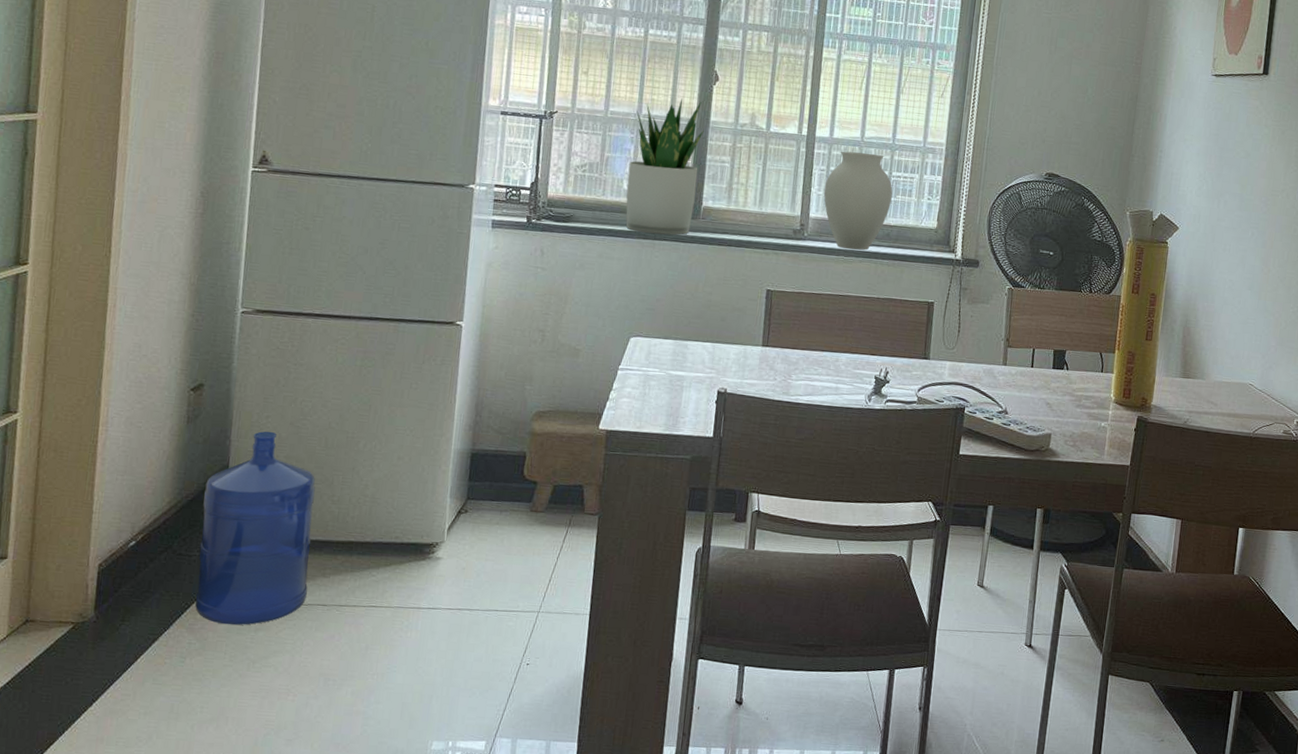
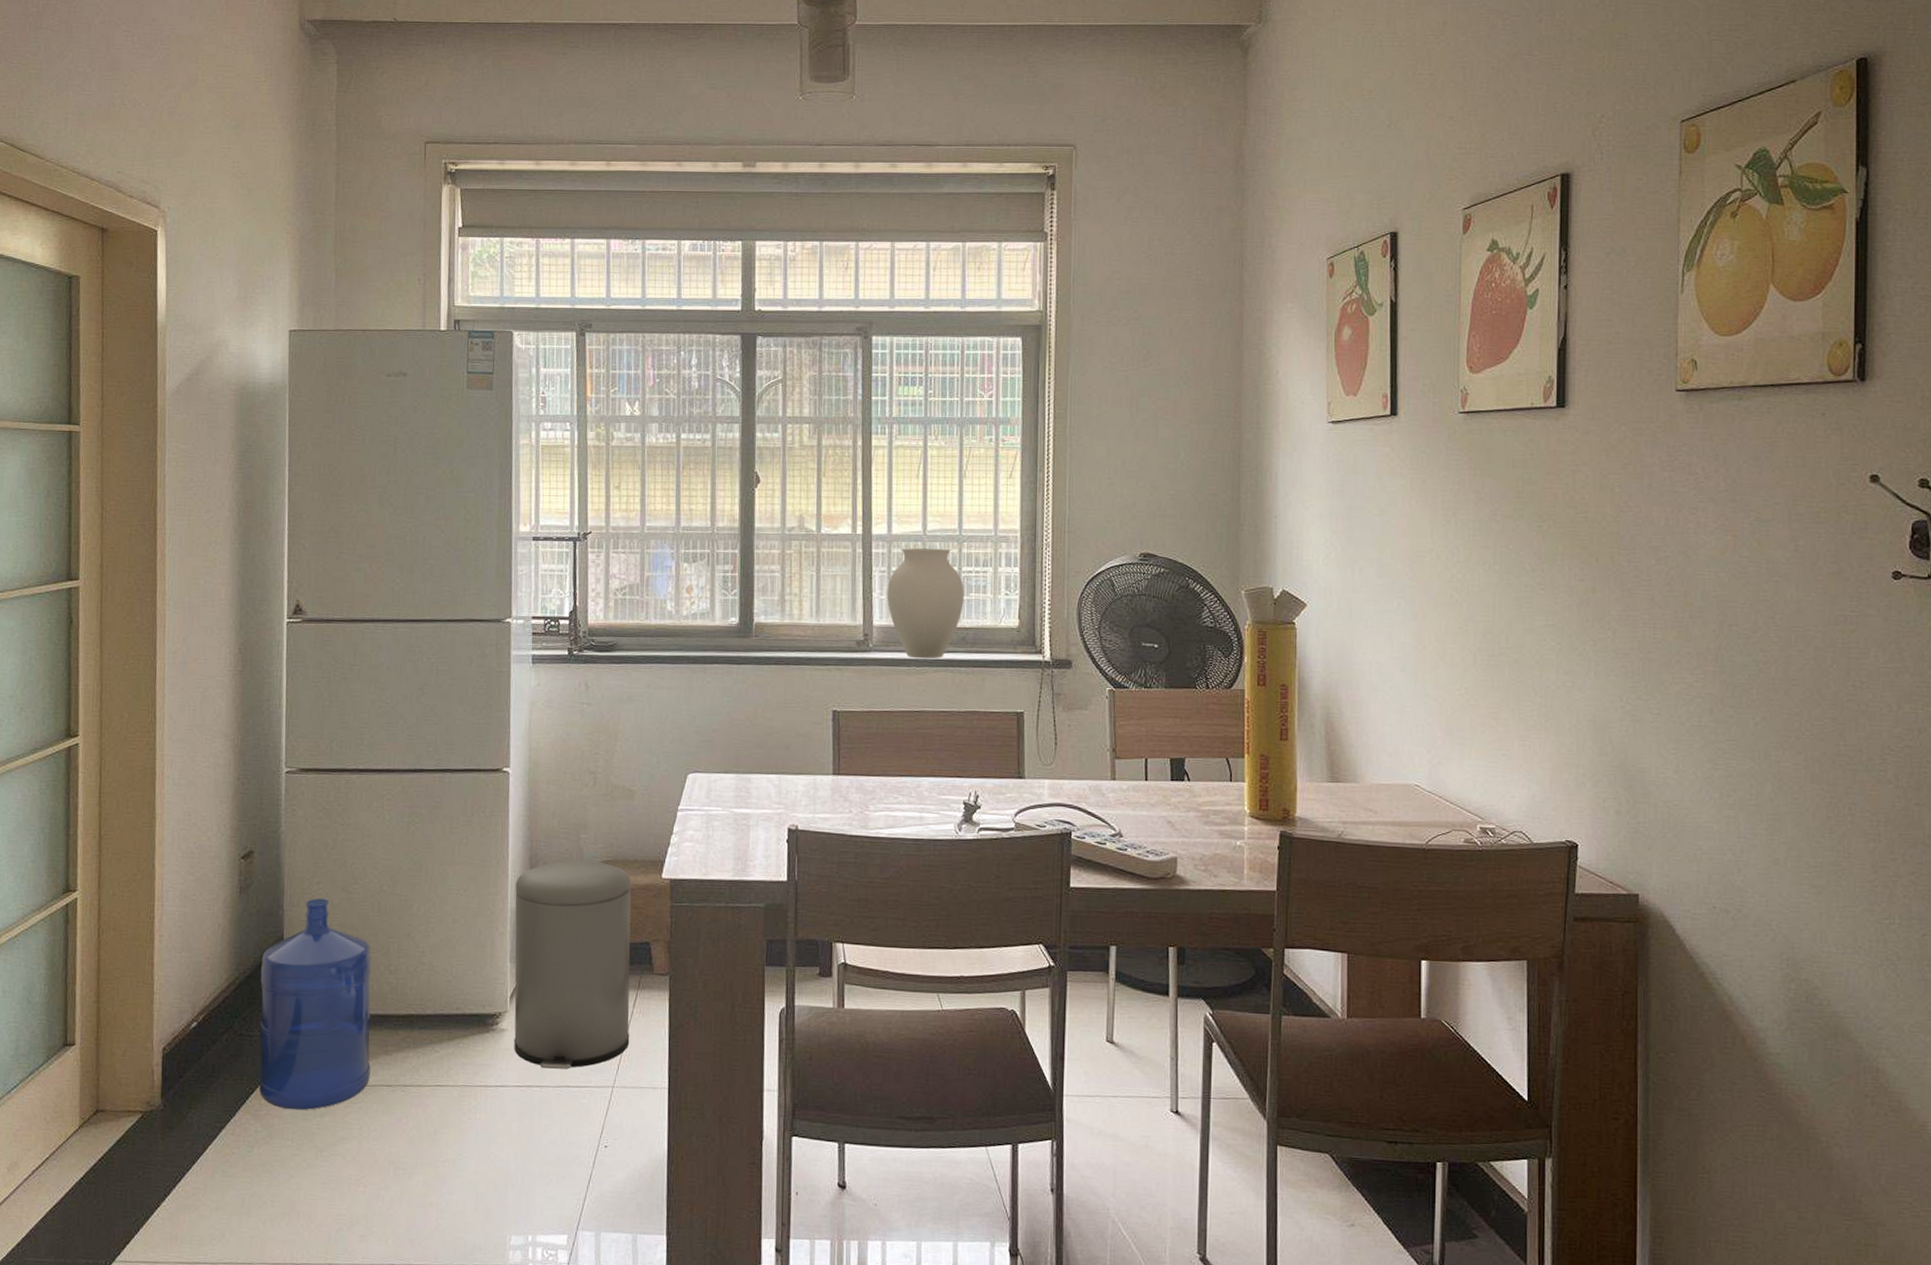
pedal bin: none [448,407,570,595] -> present [514,859,632,1069]
planter: present [625,98,704,236] -> none [671,506,749,658]

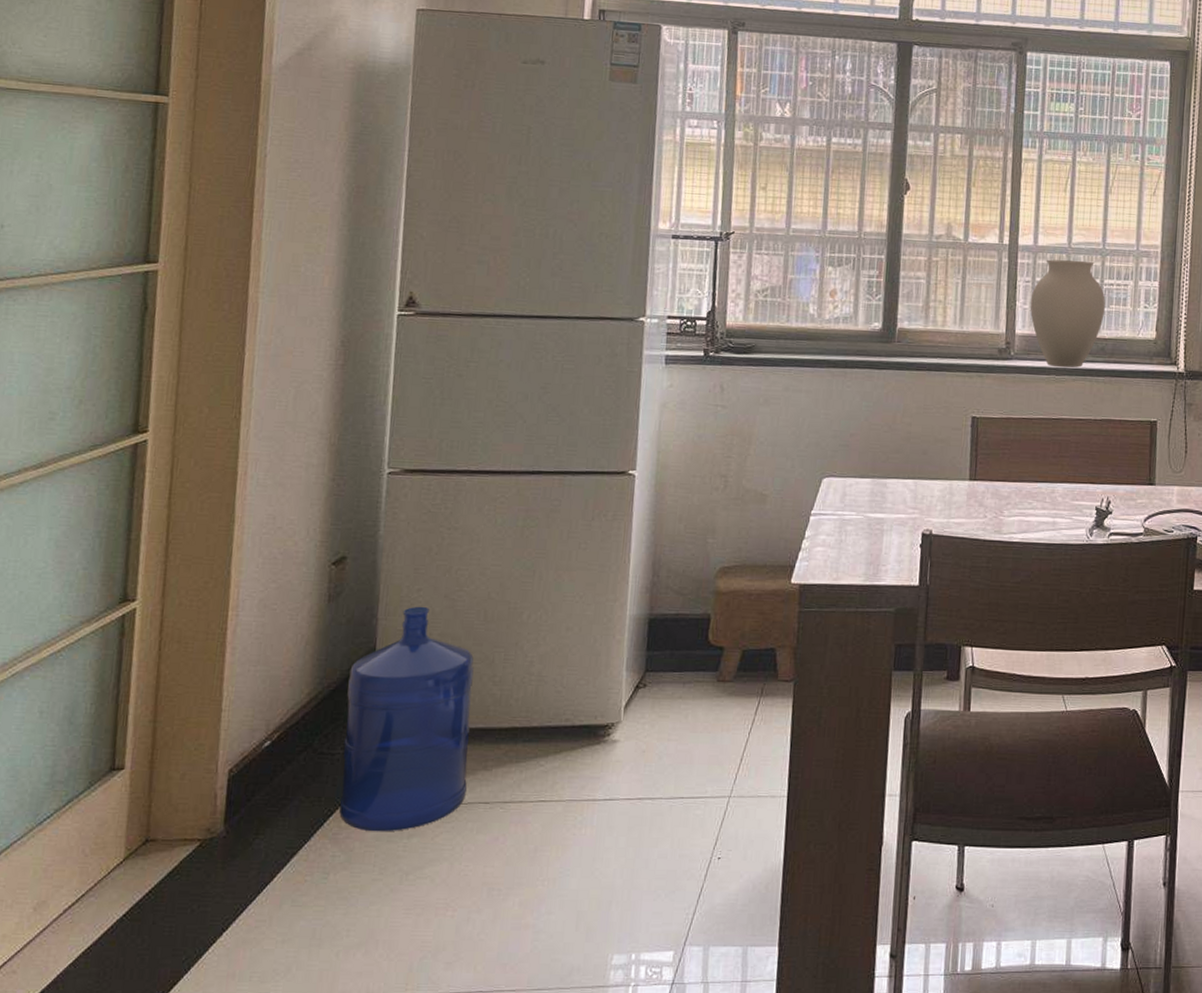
pedal bin: present [514,859,632,1069] -> none [626,564,759,781]

